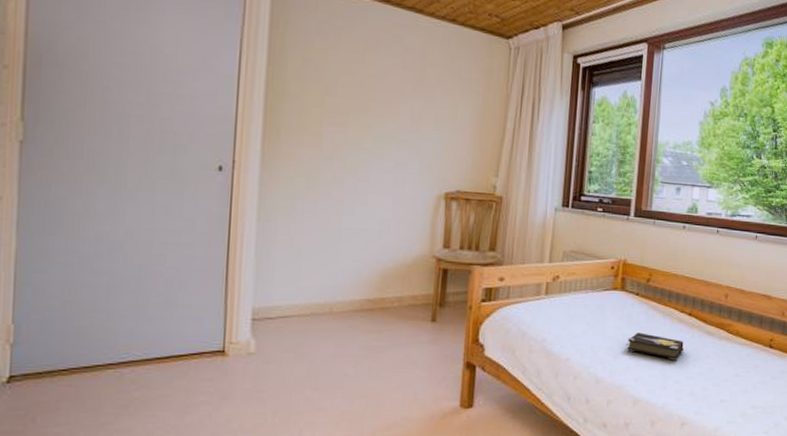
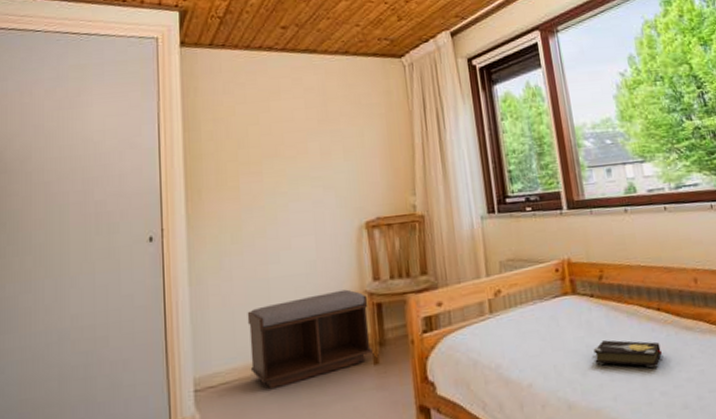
bench: none [311,251,435,329] -> present [247,289,372,390]

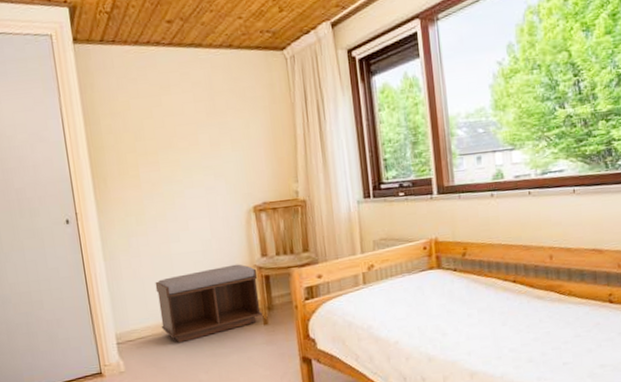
hardback book: present [593,340,663,368] -> none [453,307,515,330]

